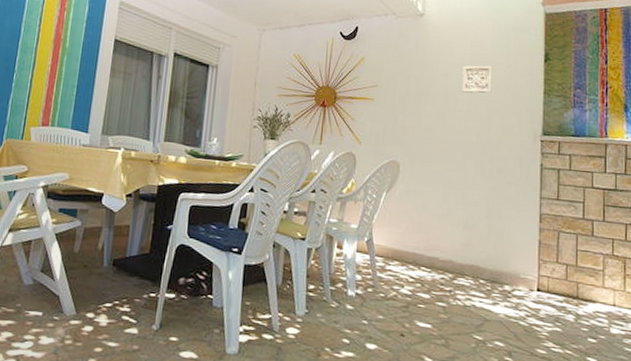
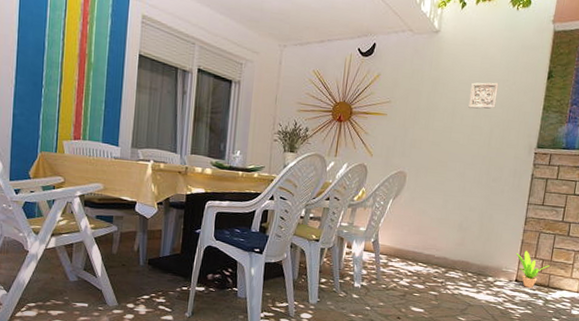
potted plant: none [533,253,576,299] -> present [515,251,550,288]

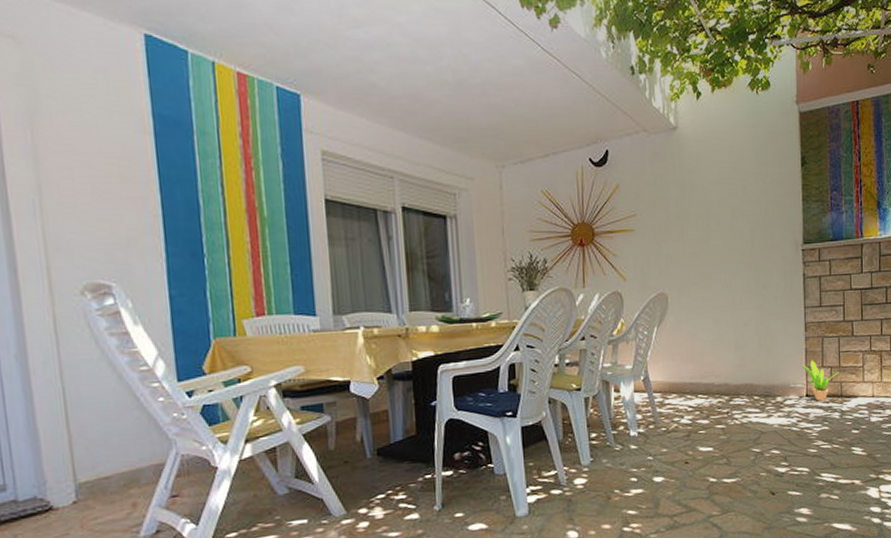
wall ornament: present [468,82,499,109] -> none [722,177,752,211]

